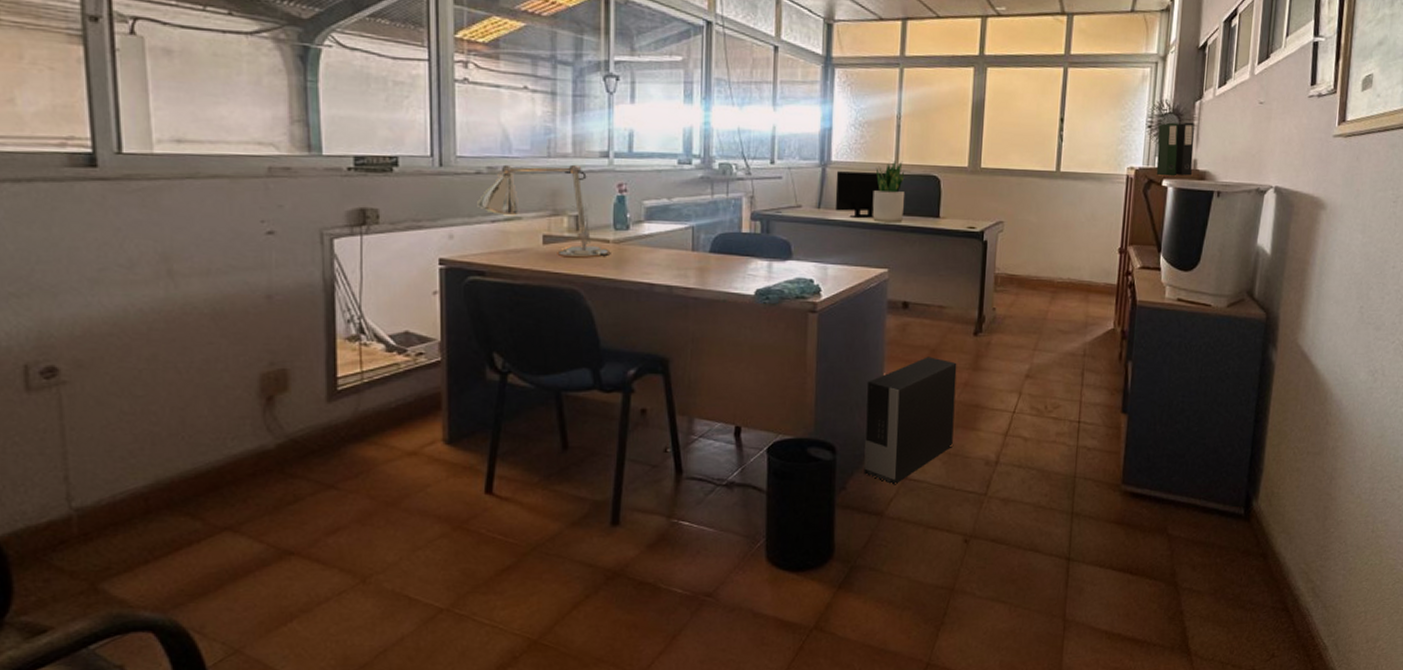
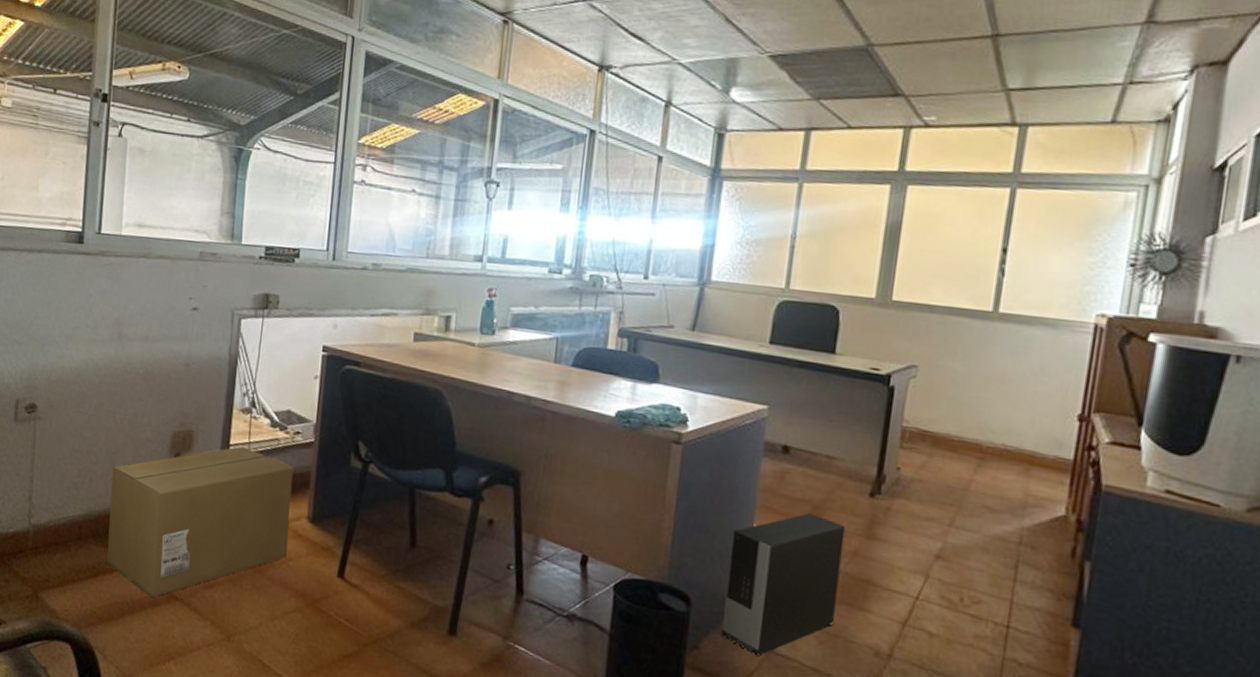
box: none [182,377,423,559] -> present [107,446,293,598]
desk lamp: present [477,164,611,258] -> none [360,262,475,360]
computer monitor: present [835,171,885,219] -> none [711,292,773,348]
planter: present [872,161,905,223] -> none [754,285,797,356]
binder: present [1156,122,1194,177] -> none [1139,261,1203,332]

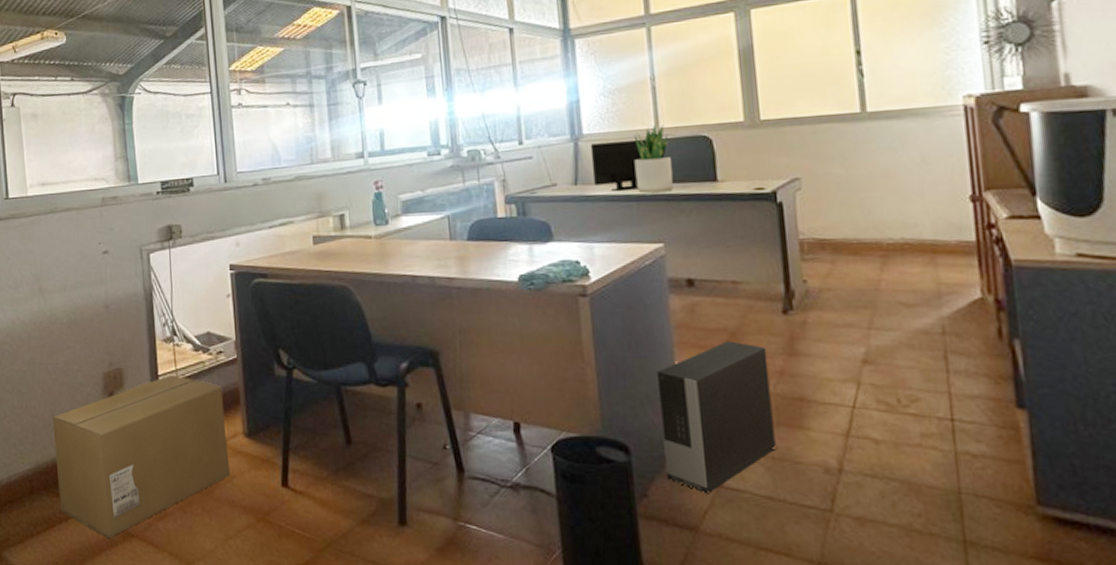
computer monitor: none [711,292,773,348] -> present [590,138,646,192]
planter: none [754,285,797,356] -> present [633,124,673,194]

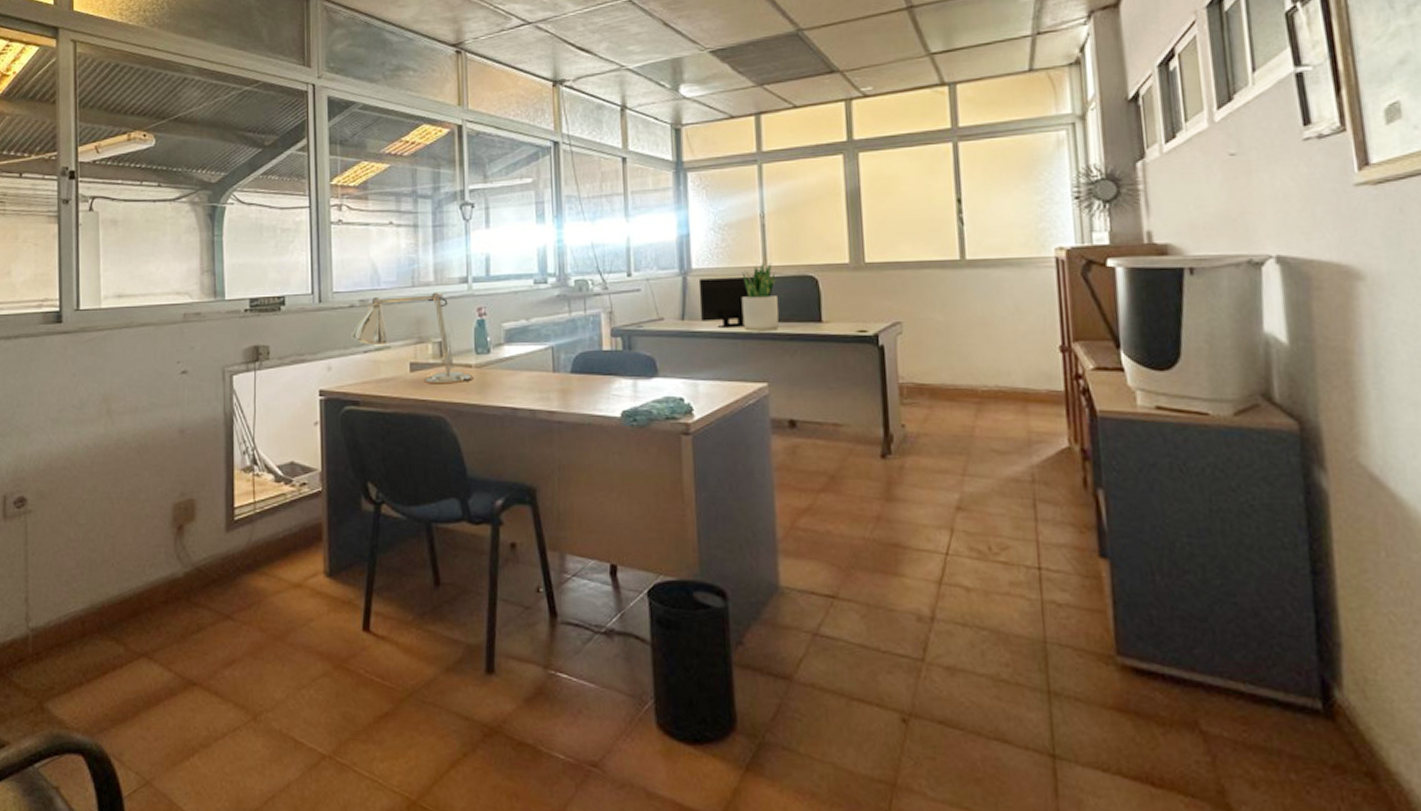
box: present [52,374,230,539] -> none [112,507,307,688]
desk lamp: none [256,167,374,256] -> present [351,291,474,384]
computer tower: present [657,341,776,494] -> none [757,484,871,642]

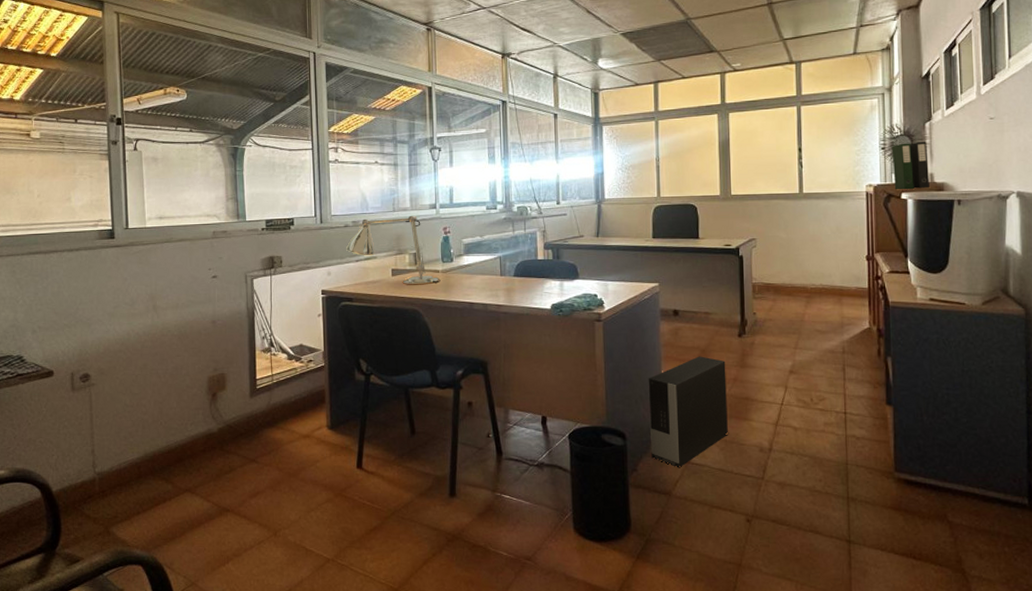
computer monitor: present [698,276,753,329] -> none [609,204,650,244]
planter: present [741,262,780,332] -> none [641,194,668,245]
computer tower: none [757,484,871,642] -> present [649,356,728,468]
binder: none [1089,187,1147,255] -> present [891,141,929,190]

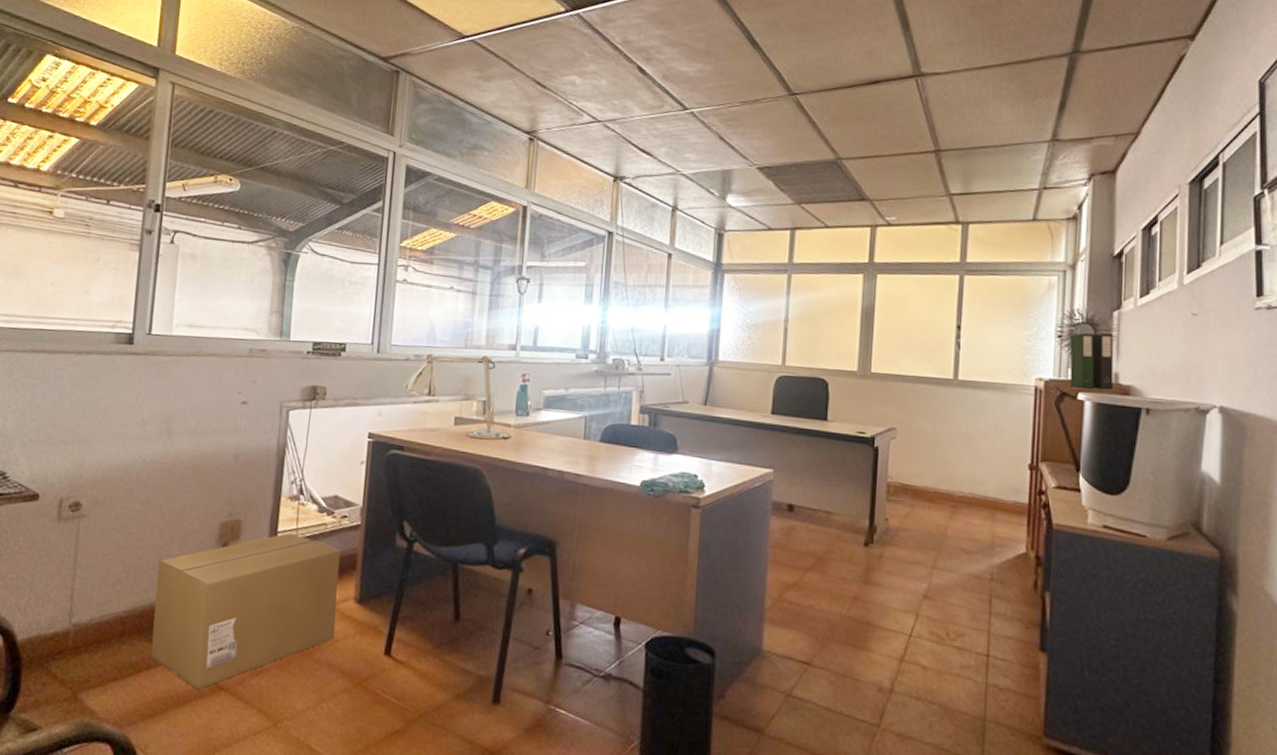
box: none [161,379,314,514] -> present [151,532,340,690]
computer tower: present [649,356,728,468] -> none [744,564,846,701]

